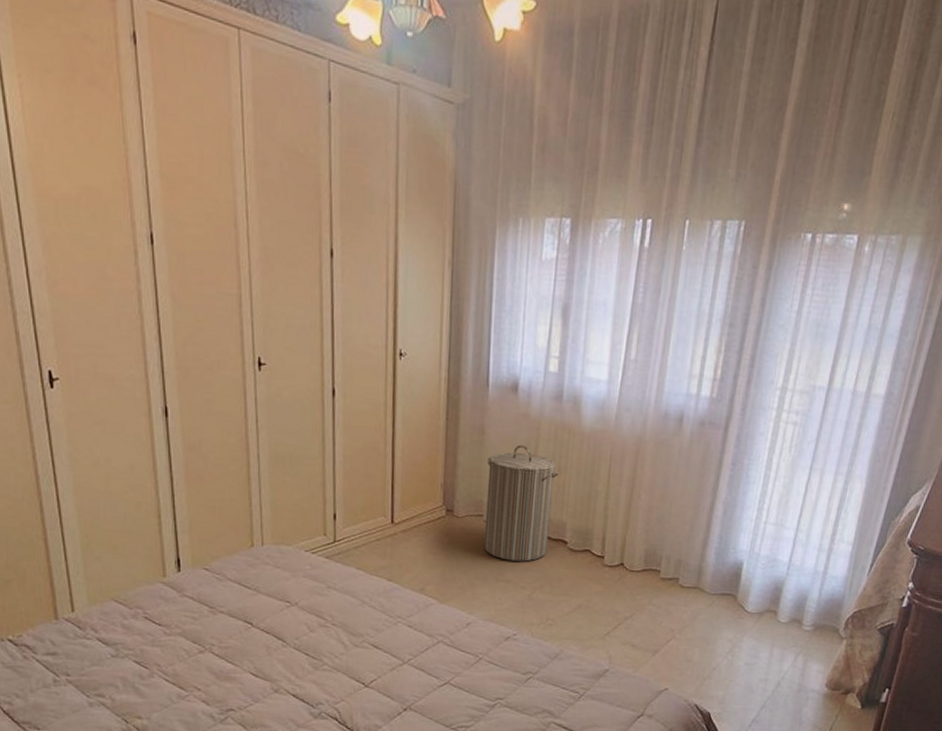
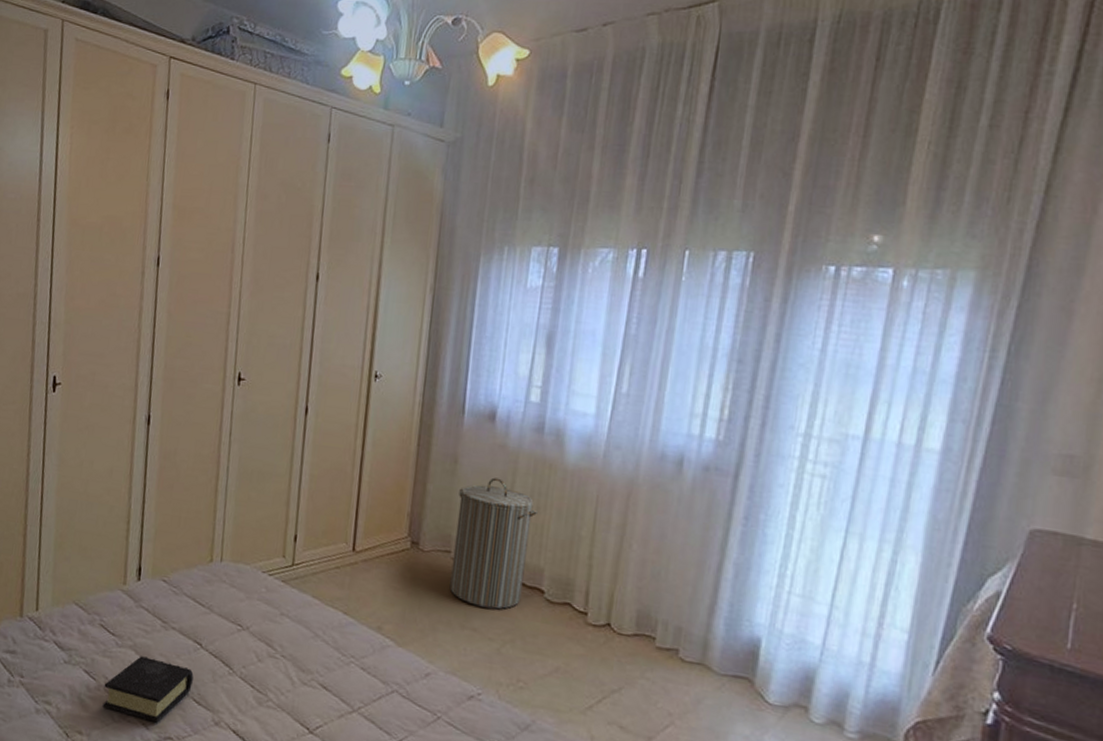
book: none [157,641,248,698] -> present [103,656,194,723]

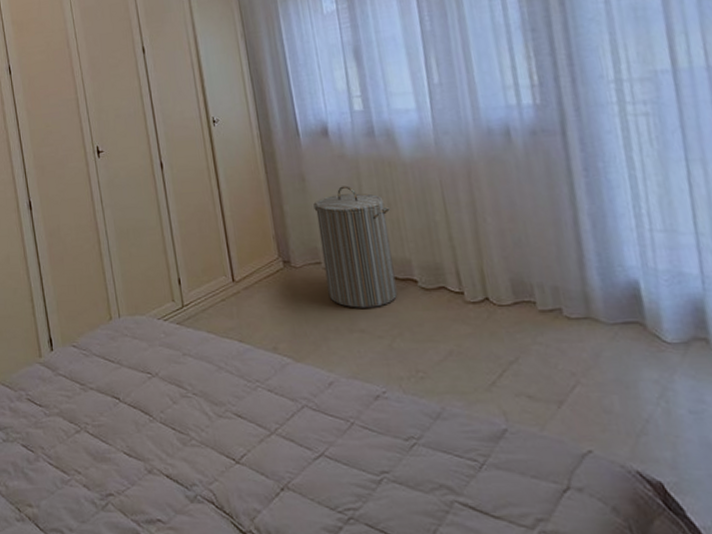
book: present [103,656,194,723] -> none [42,421,120,482]

